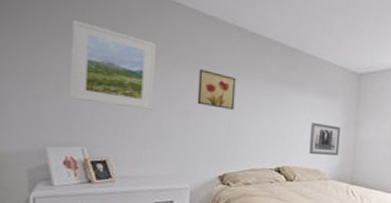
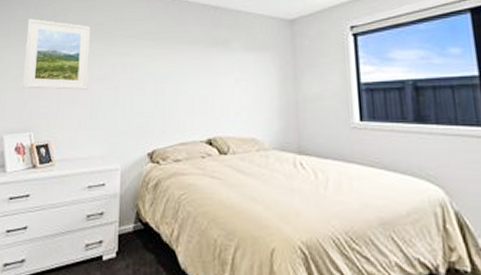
wall art: present [197,69,236,110] -> none [125,43,161,80]
wall art: present [309,123,341,156] -> none [242,83,278,121]

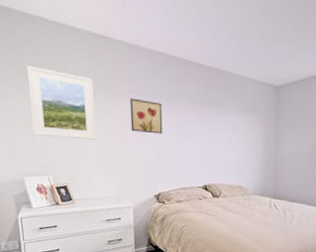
wall art: none [125,43,161,80] -> present [130,98,163,134]

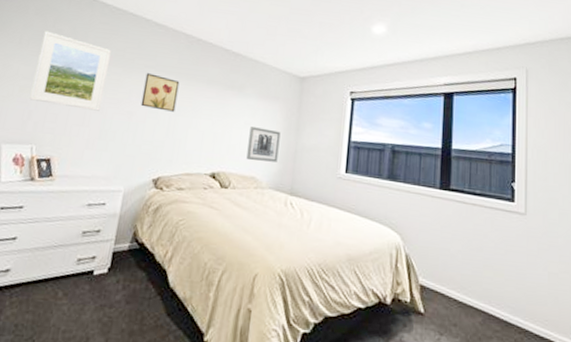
wall art: none [232,141,261,172] -> present [246,127,281,162]

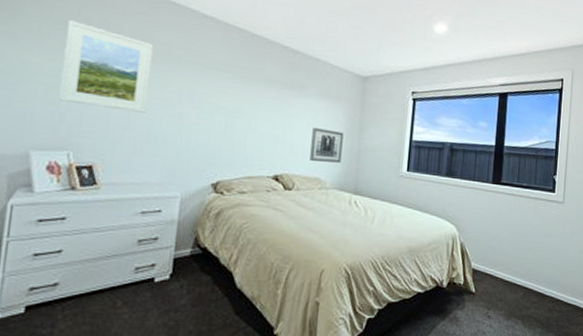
wall art: present [140,73,180,112] -> none [192,71,235,113]

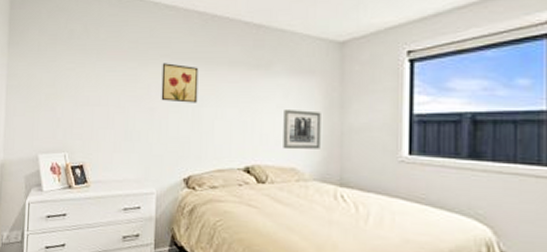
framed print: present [59,20,153,113] -> none [55,33,124,111]
wall art: none [192,71,235,113] -> present [161,63,199,103]

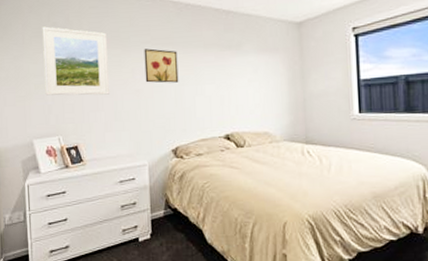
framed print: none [55,33,124,111] -> present [42,26,109,96]
wall art: present [283,110,321,150] -> none [255,82,288,117]

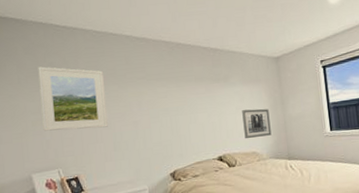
wall art: present [144,48,179,83] -> none [139,84,174,115]
wall art: none [255,82,288,117] -> present [242,109,272,139]

